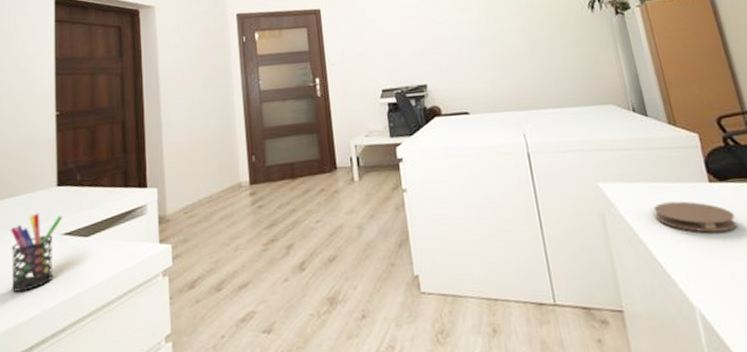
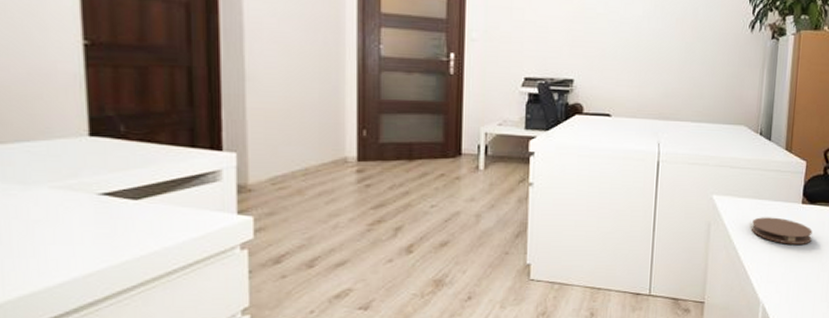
pen holder: present [10,213,63,292] -> none [17,166,100,255]

